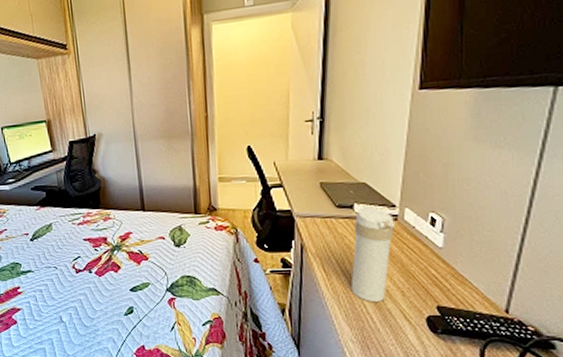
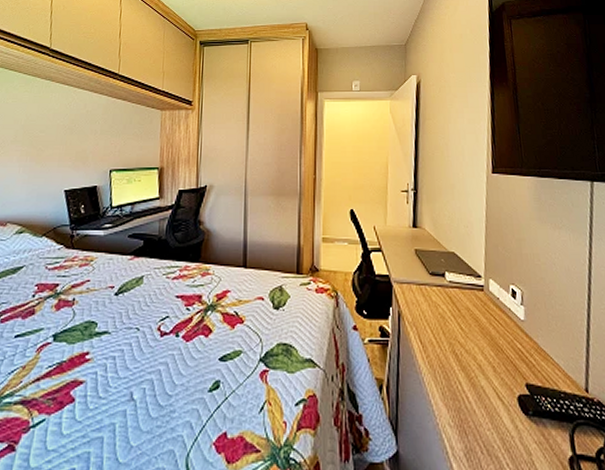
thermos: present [351,207,394,303] -> none [445,276,482,379]

